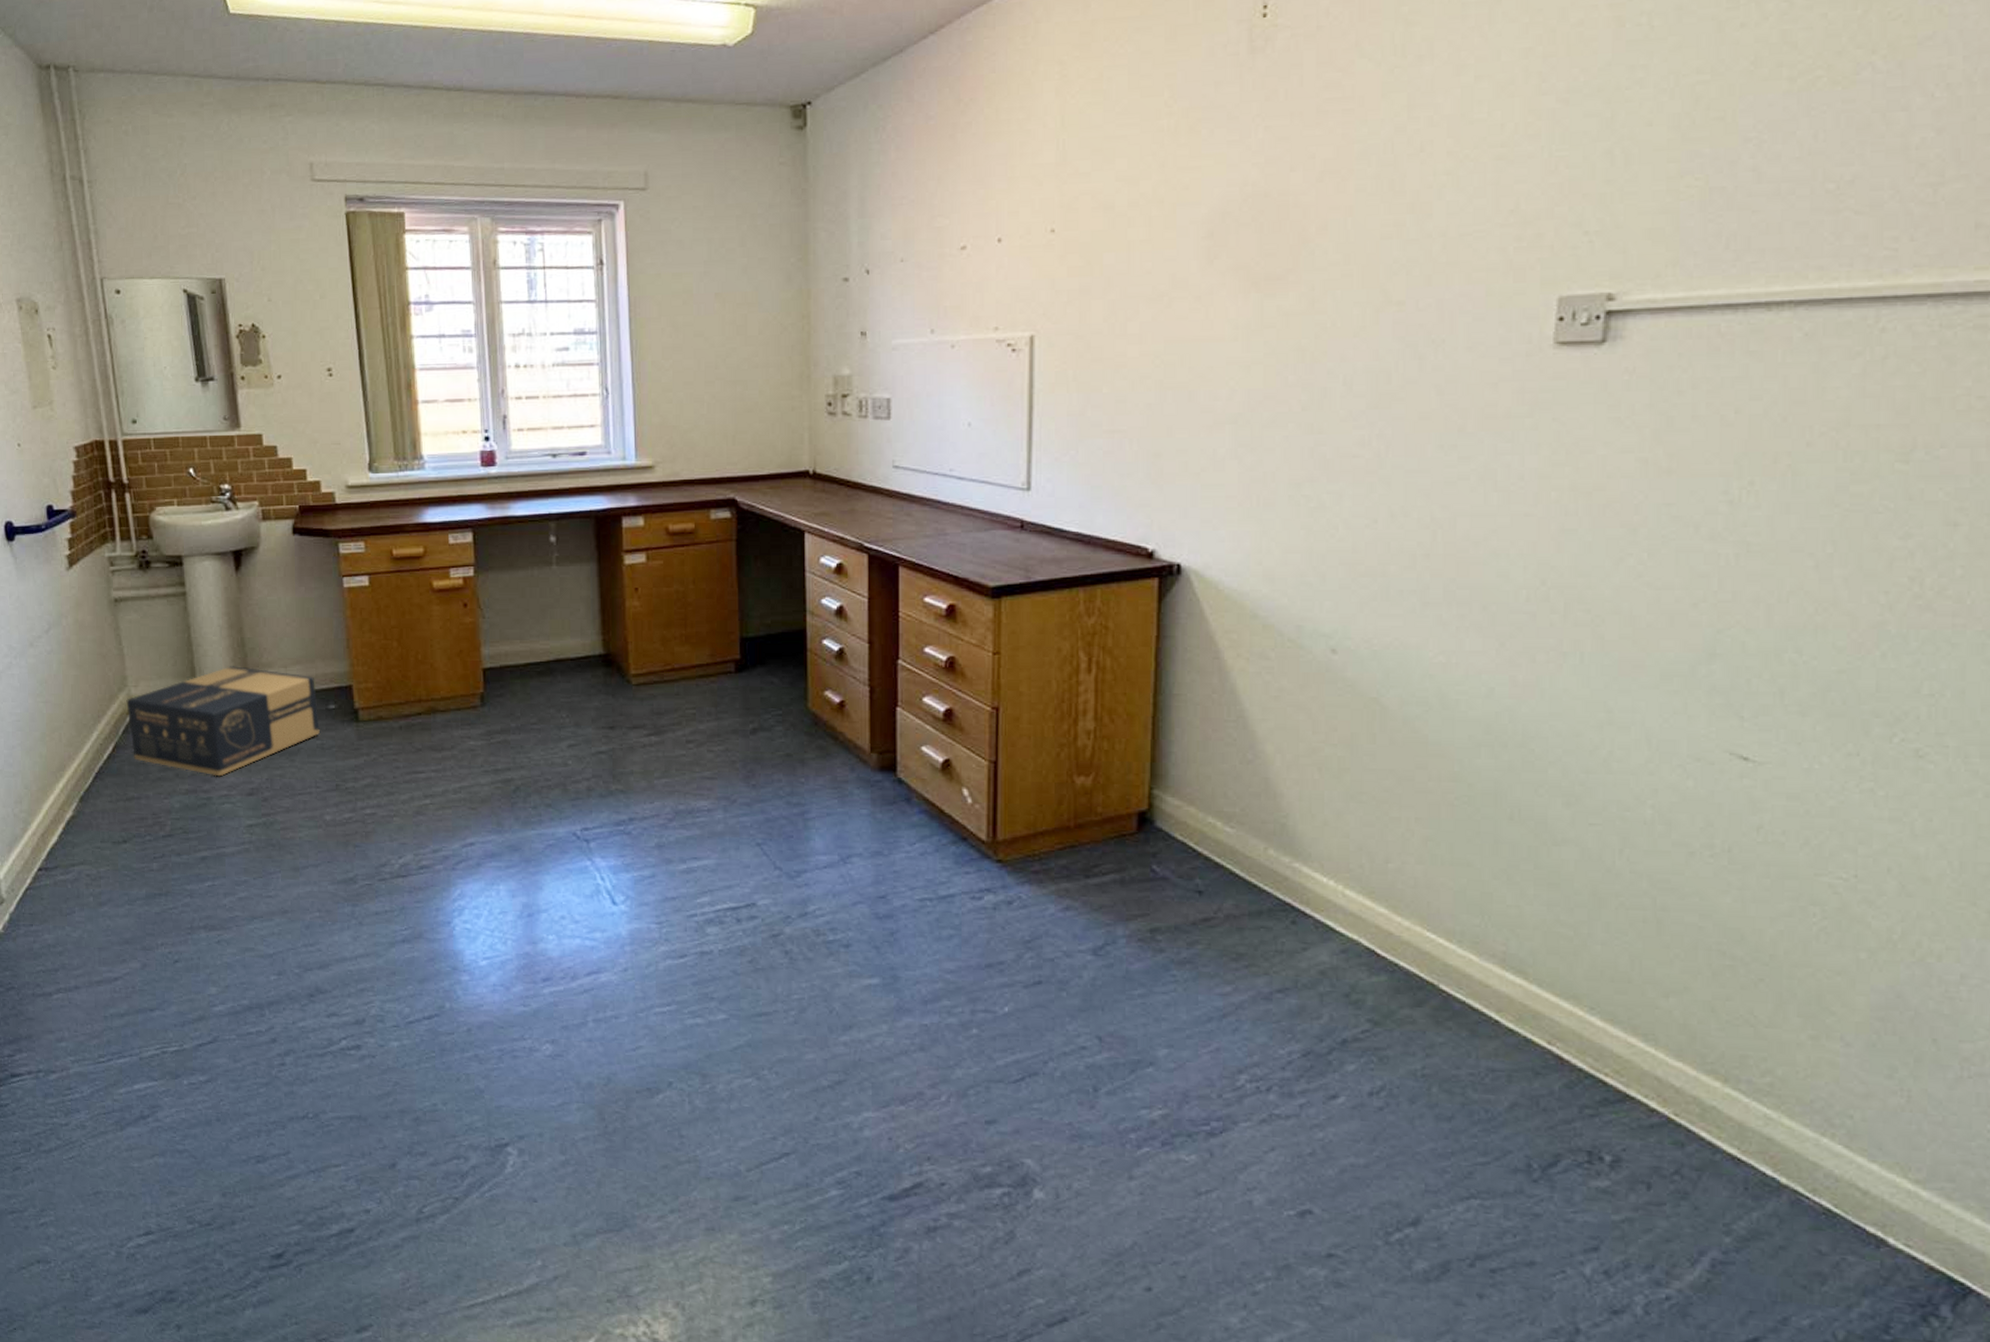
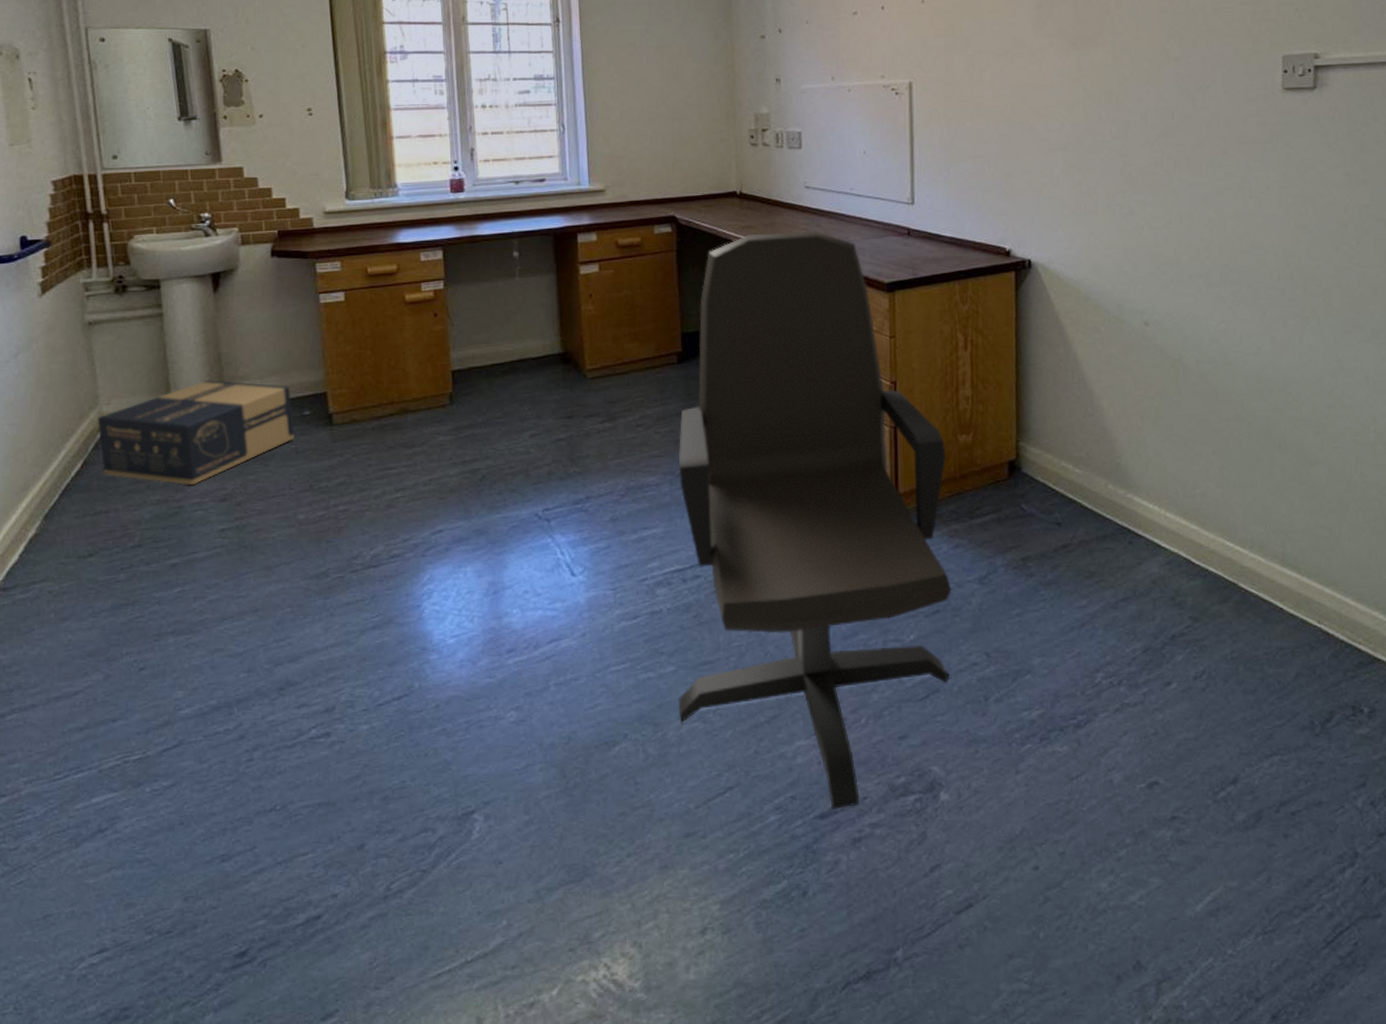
office chair: none [730,520,1059,1193] -> present [678,231,952,809]

